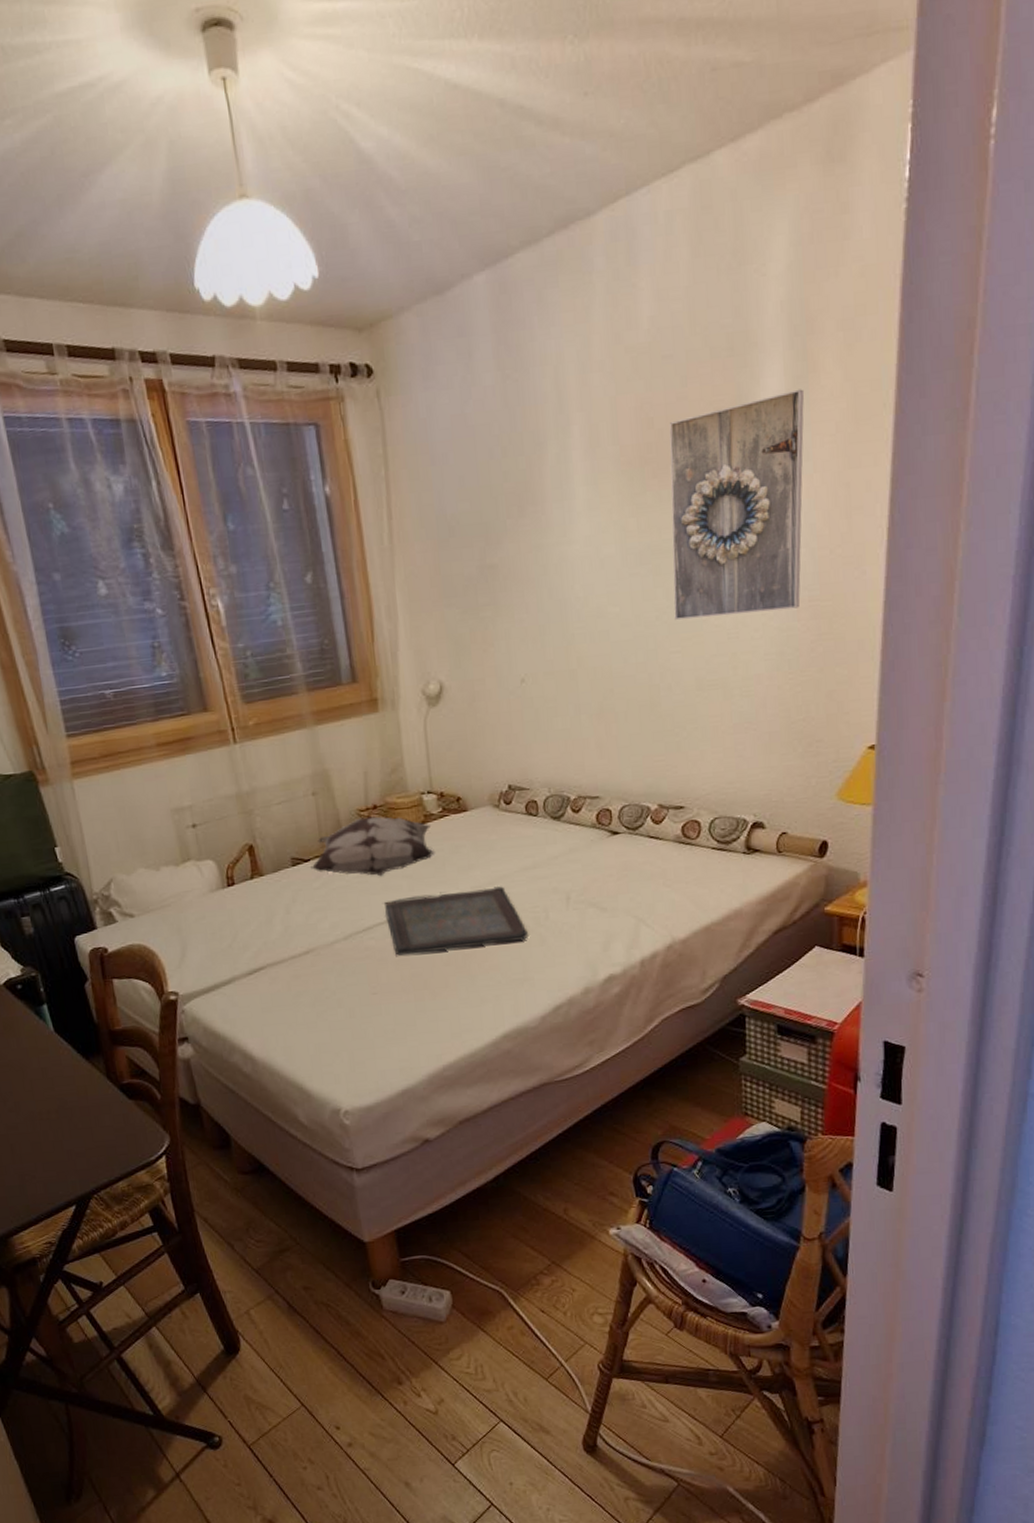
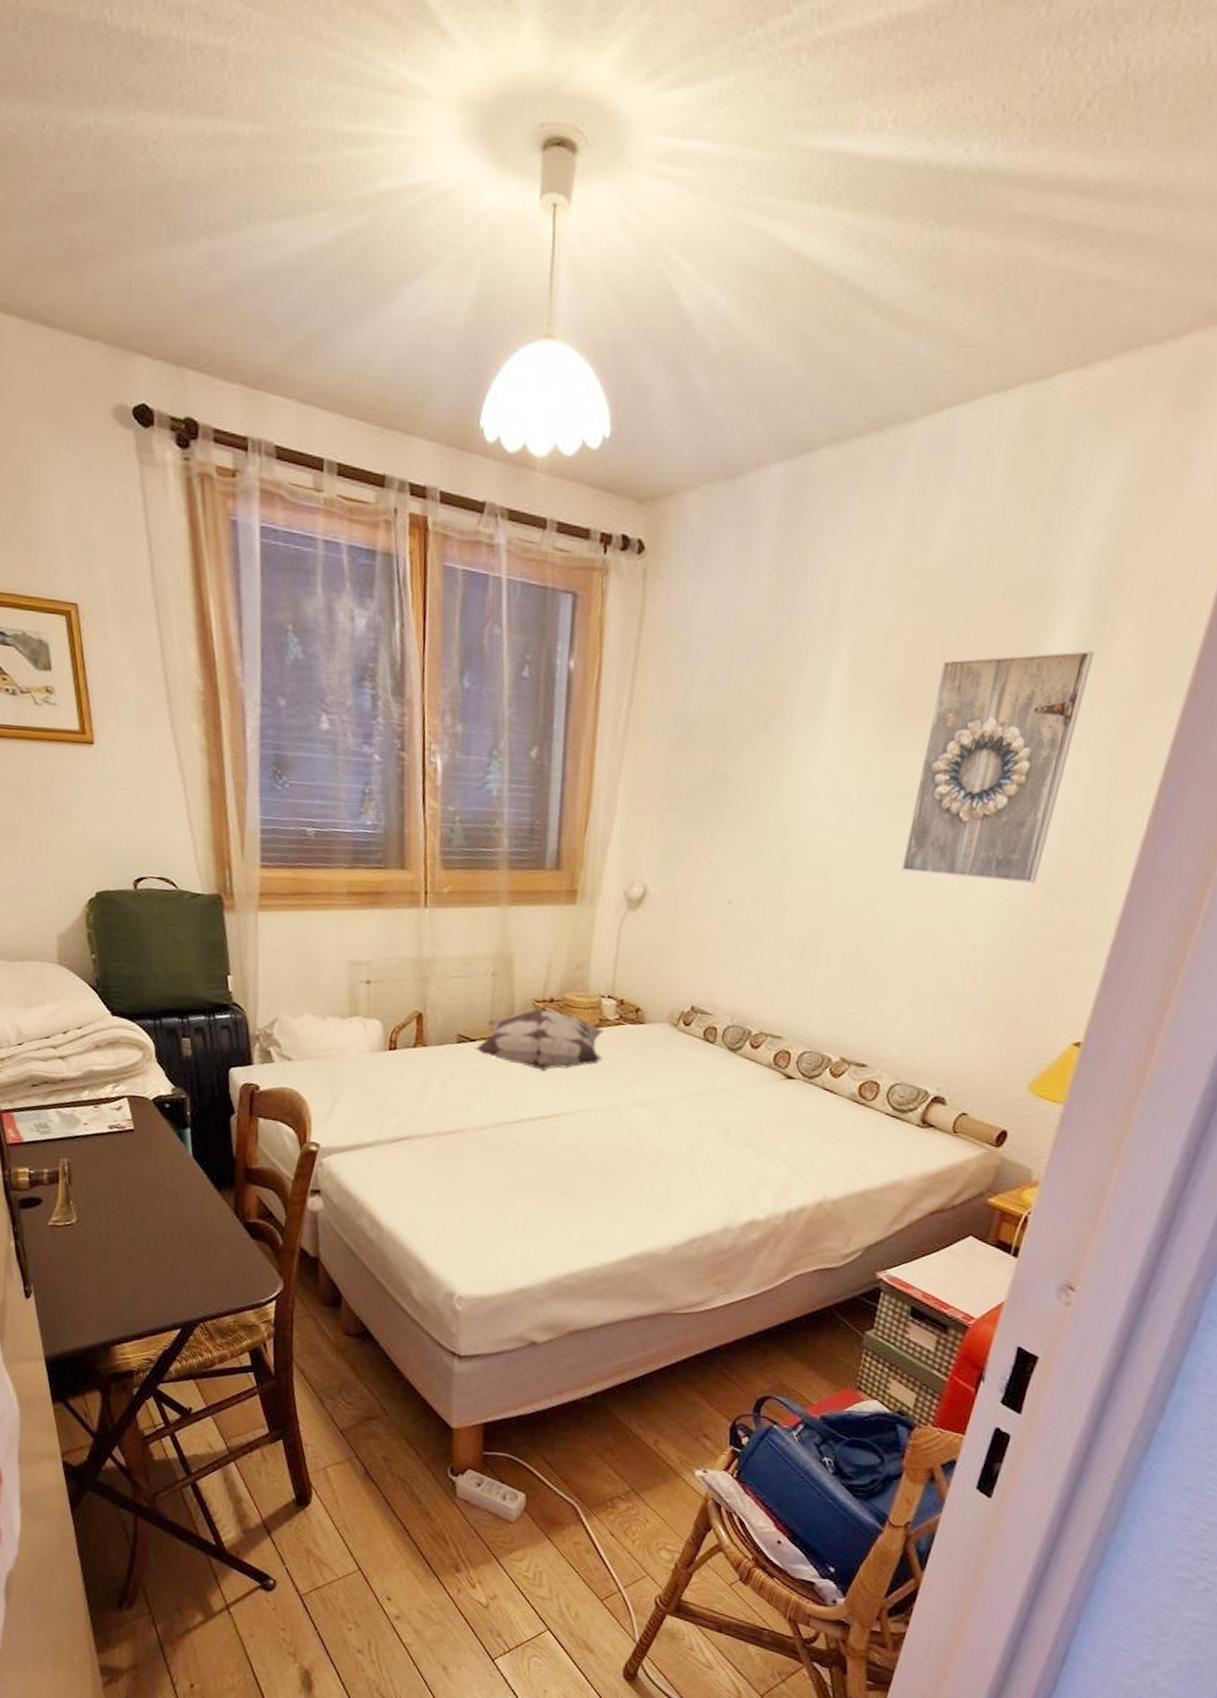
serving tray: present [383,885,528,956] -> none [539,1098,679,1166]

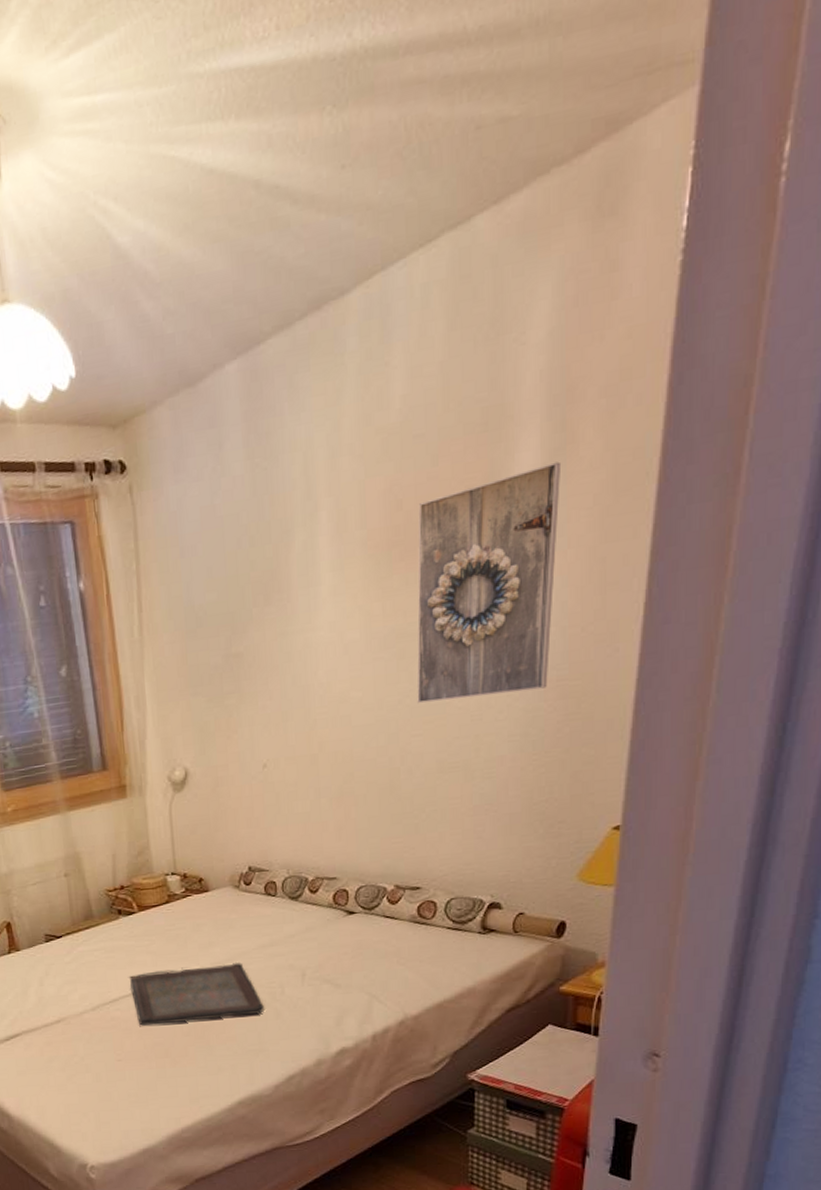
decorative pillow: present [475,1008,605,1072] -> none [63,896,176,953]
serving tray: none [539,1098,679,1166] -> present [129,962,264,1026]

